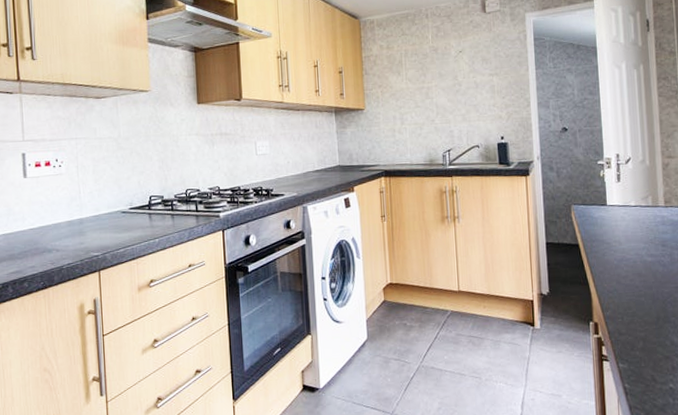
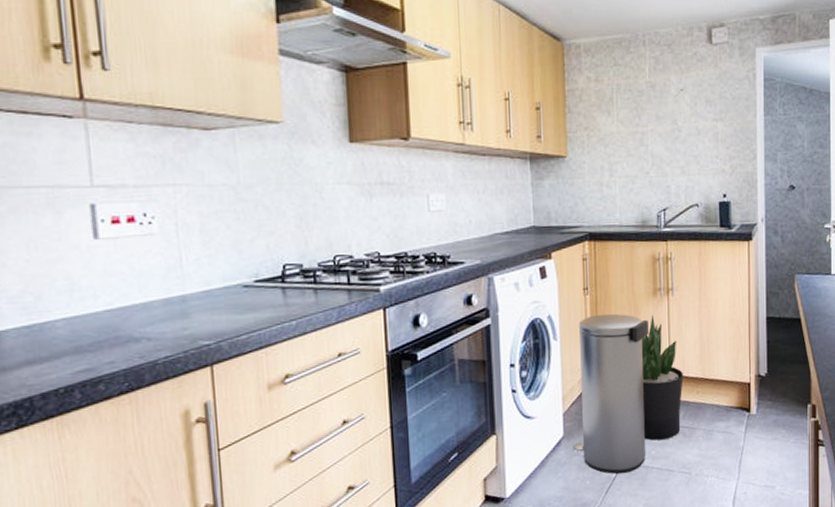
pedal bin: none [375,237,439,374] -> present [573,313,648,474]
planter: none [432,238,471,347] -> present [641,314,683,441]

